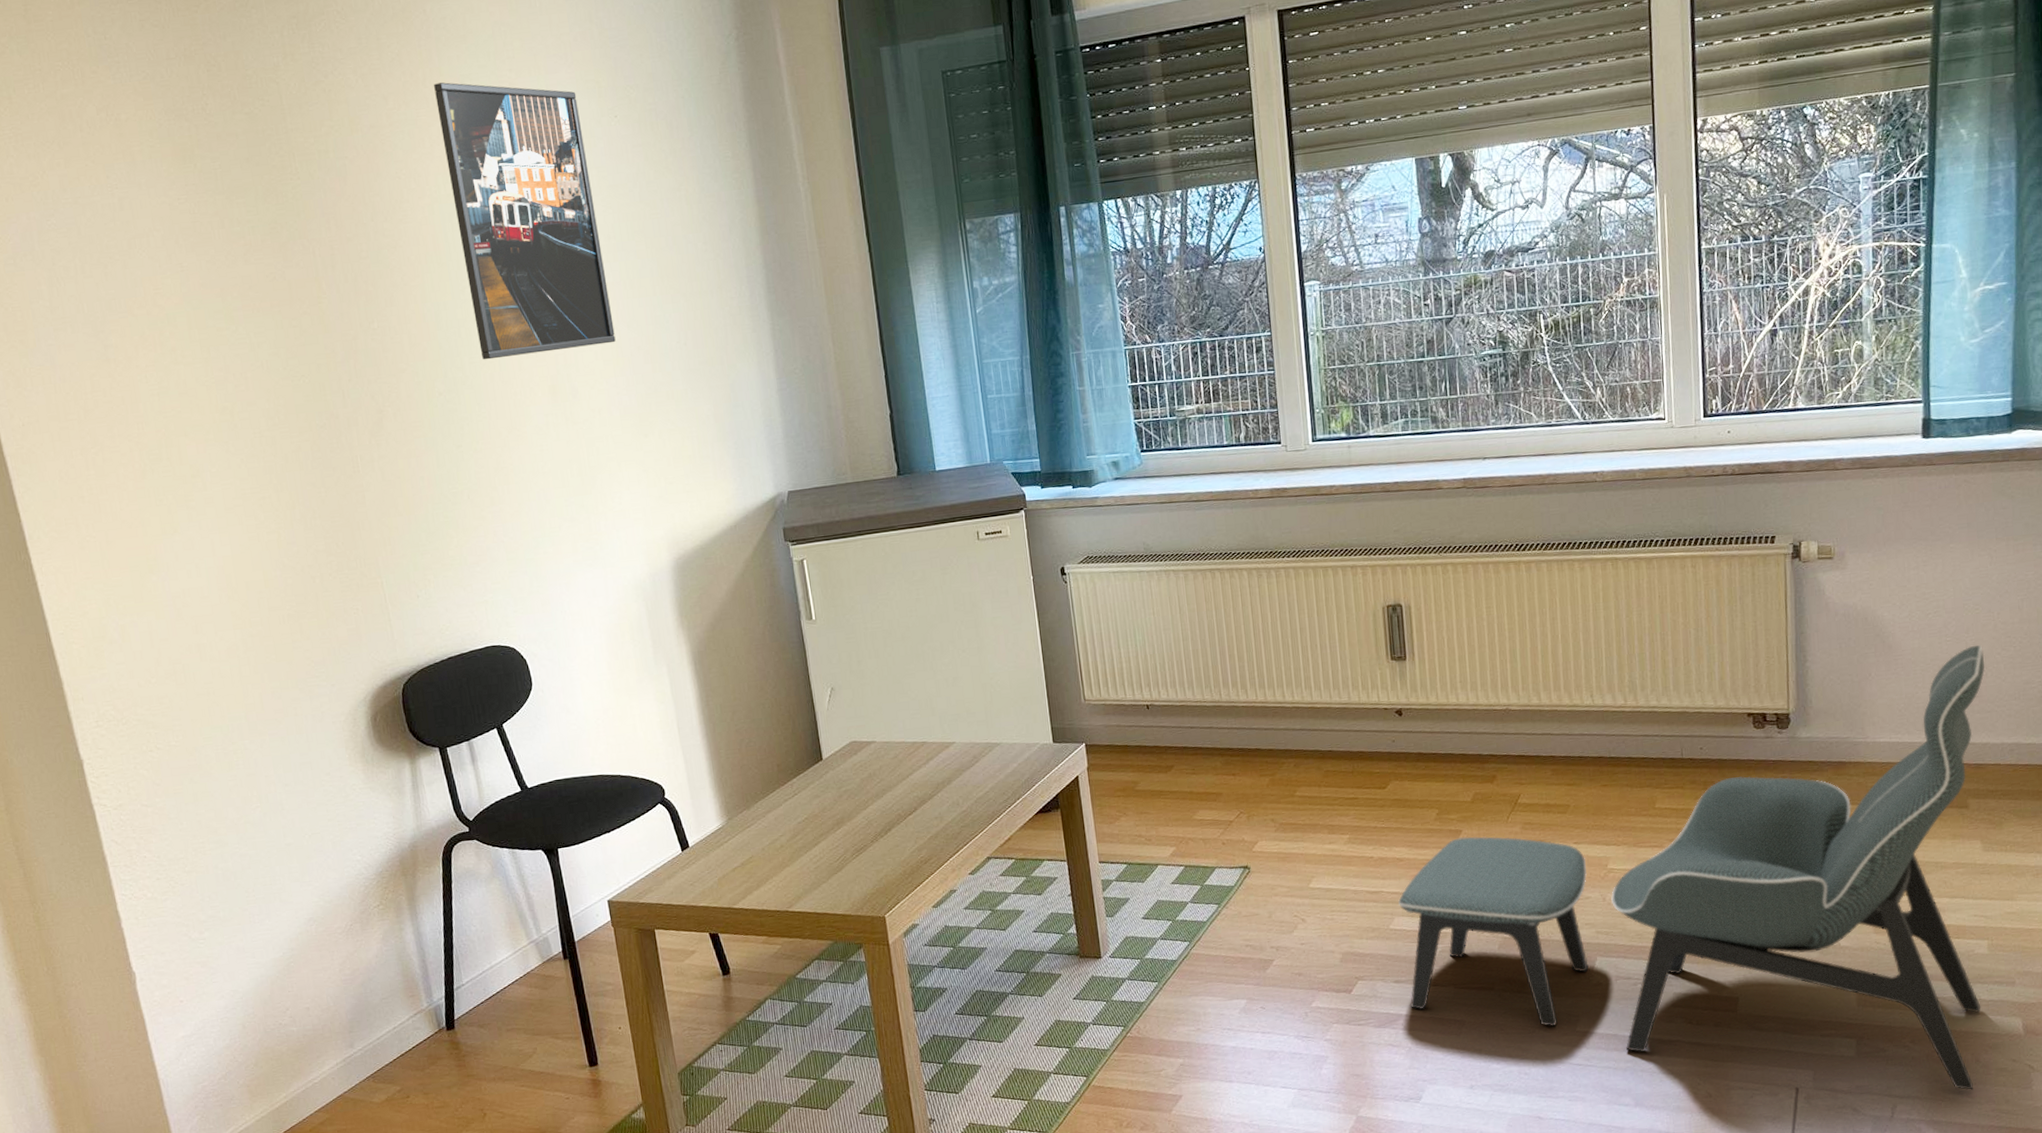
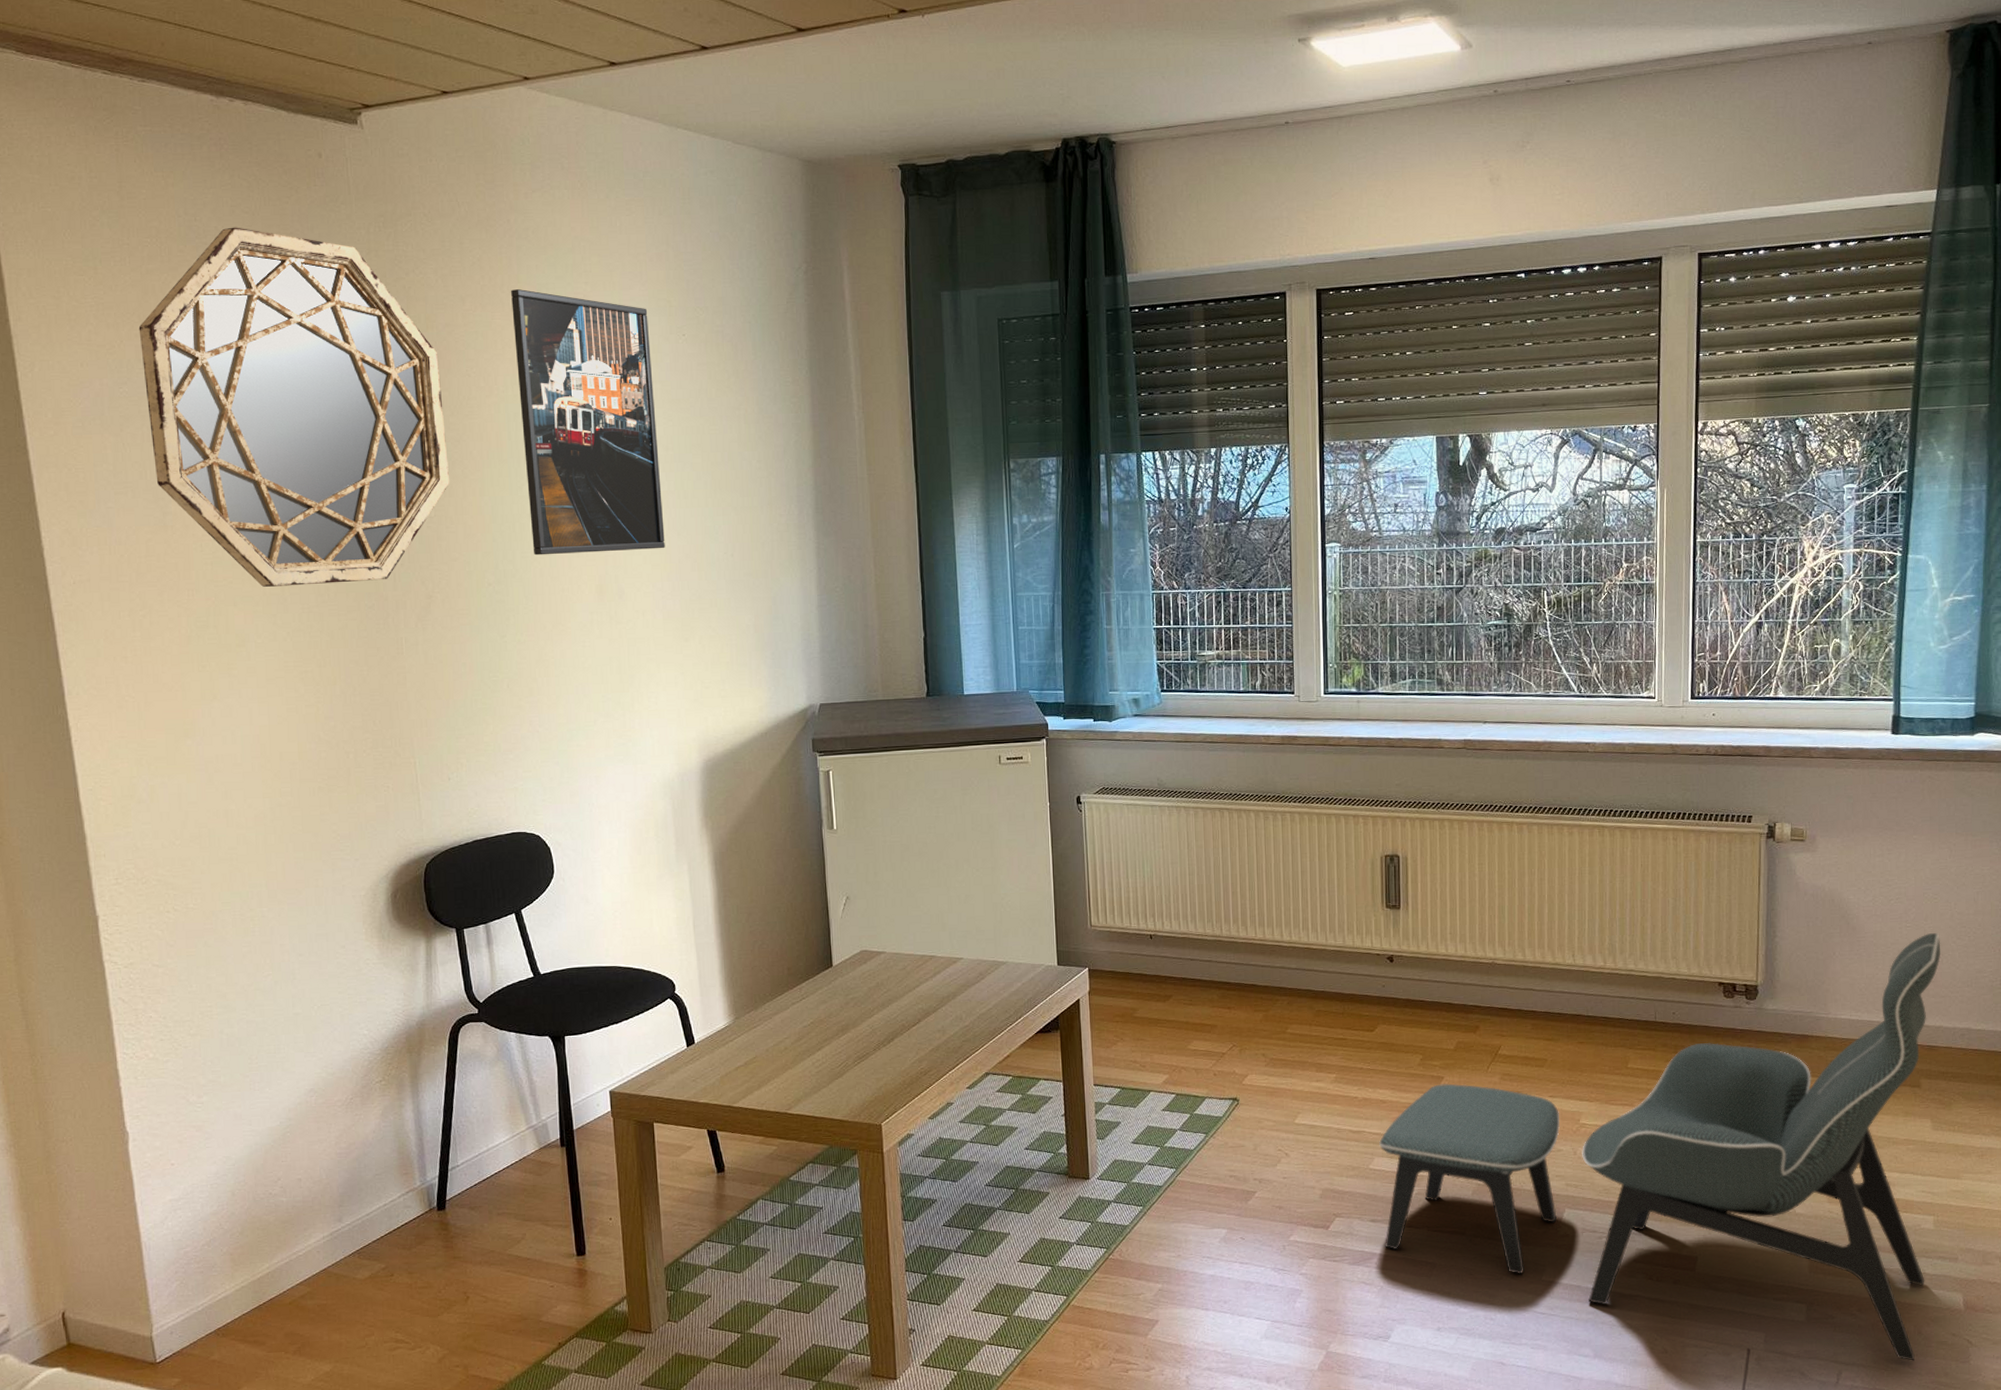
home mirror: none [60,42,391,414] -> present [138,227,450,587]

